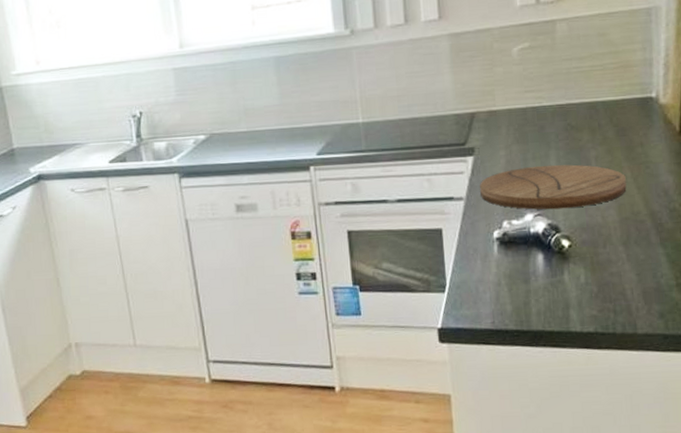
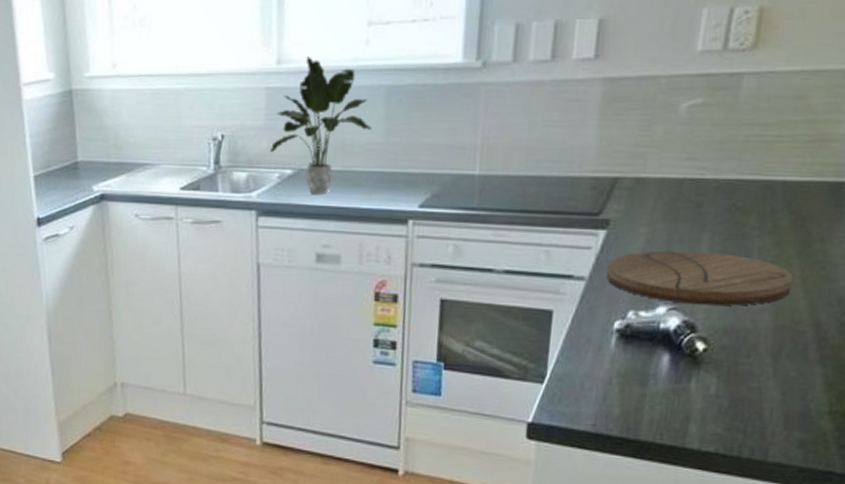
potted plant: none [183,39,268,154] -> present [269,57,372,194]

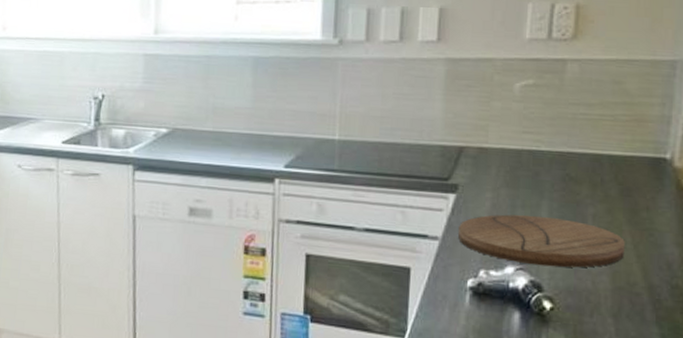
potted plant: present [269,57,372,194] -> none [146,28,241,152]

